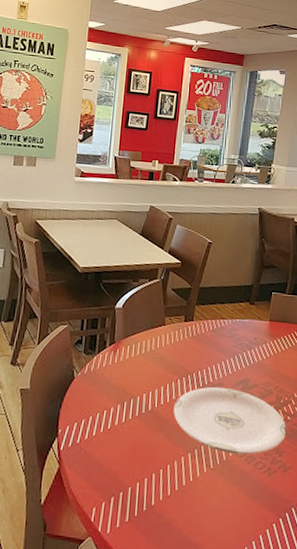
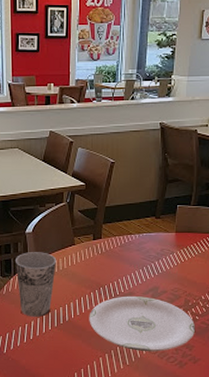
cup: none [100,329,145,403] -> present [15,252,57,317]

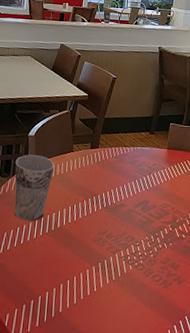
plate: present [89,296,196,352] -> none [79,207,182,268]

